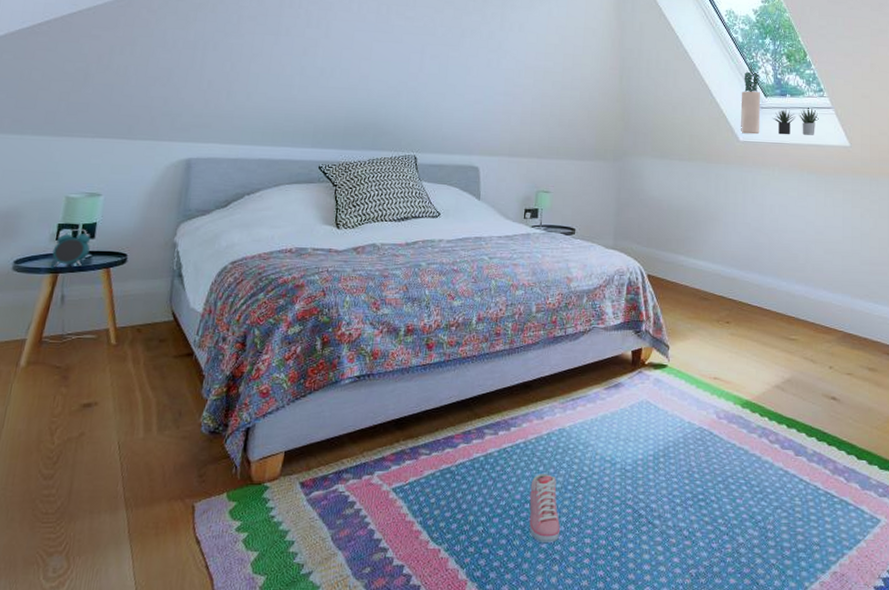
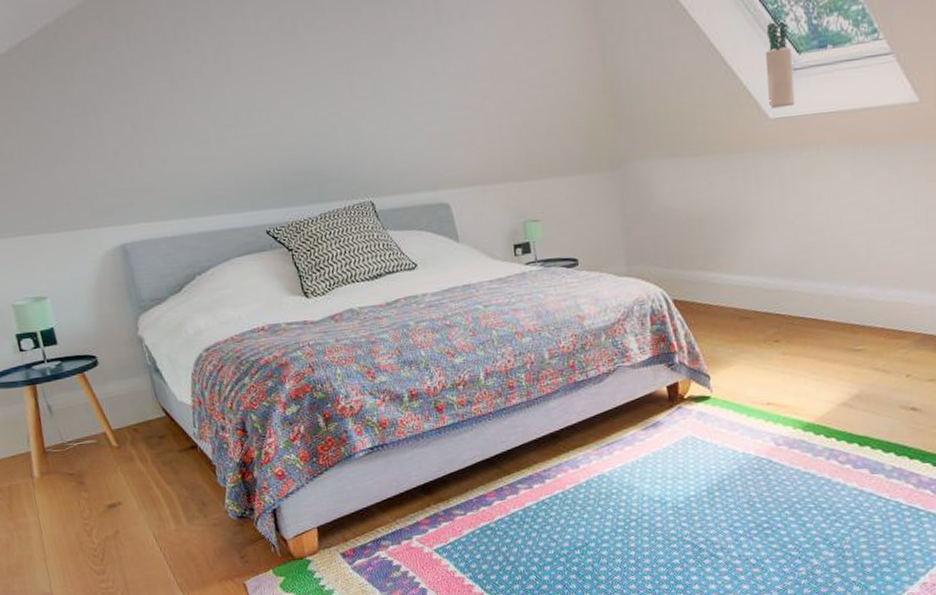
alarm clock: present [52,229,91,268] -> none [20,337,58,380]
sneaker: present [529,474,561,542] -> none [577,520,618,584]
succulent plant: present [773,108,819,135] -> none [811,58,874,102]

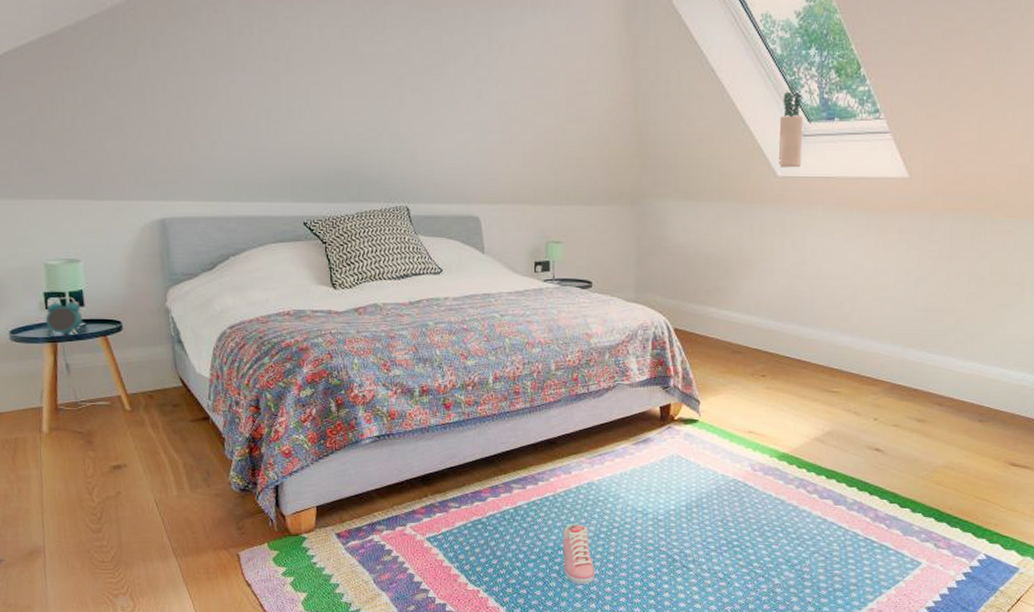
alarm clock: none [20,337,58,380] -> present [45,298,82,337]
sneaker: none [577,520,618,584] -> present [563,524,596,584]

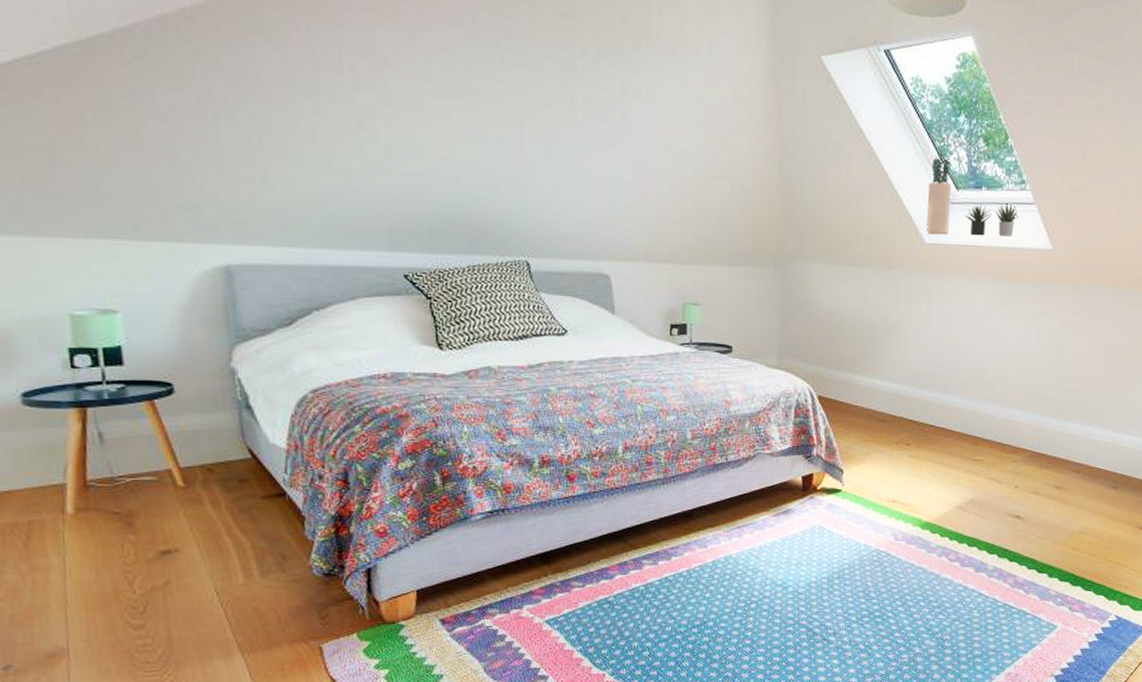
alarm clock: present [45,298,82,337] -> none [70,354,121,401]
sneaker: present [563,524,596,584] -> none [697,600,732,663]
succulent plant: none [817,133,873,167] -> present [965,203,1019,237]

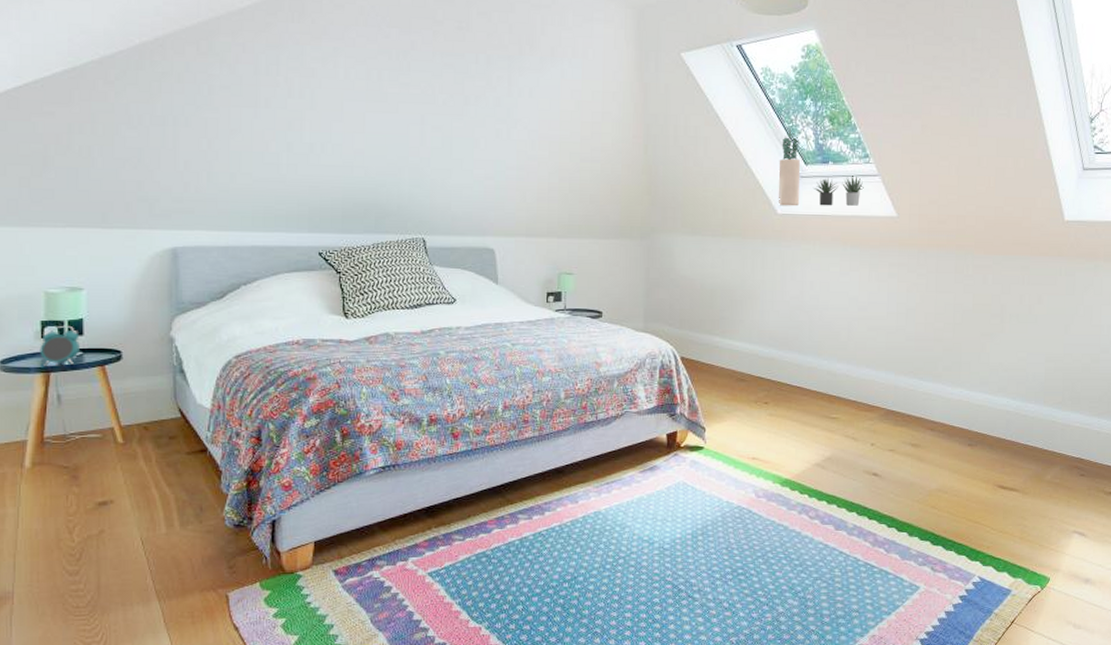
alarm clock: none [70,354,121,401] -> present [40,326,80,367]

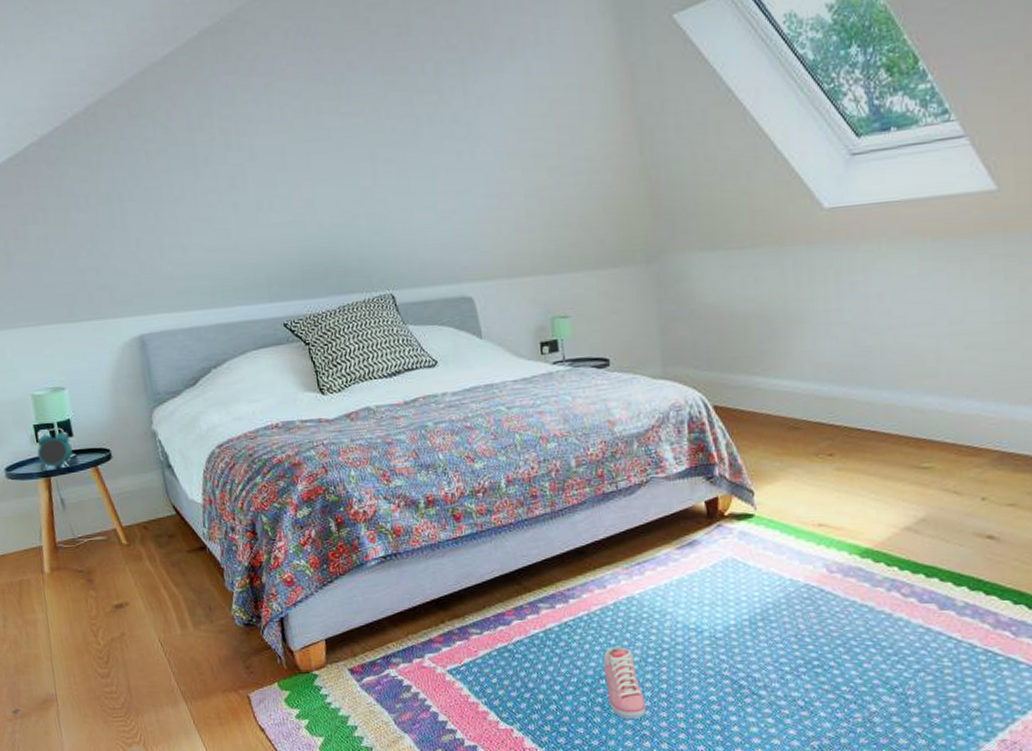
sneaker: none [568,555,601,618] -> present [603,647,647,719]
vase: present [778,129,801,207] -> none [819,92,854,198]
succulent plant: present [814,176,864,206] -> none [872,142,945,190]

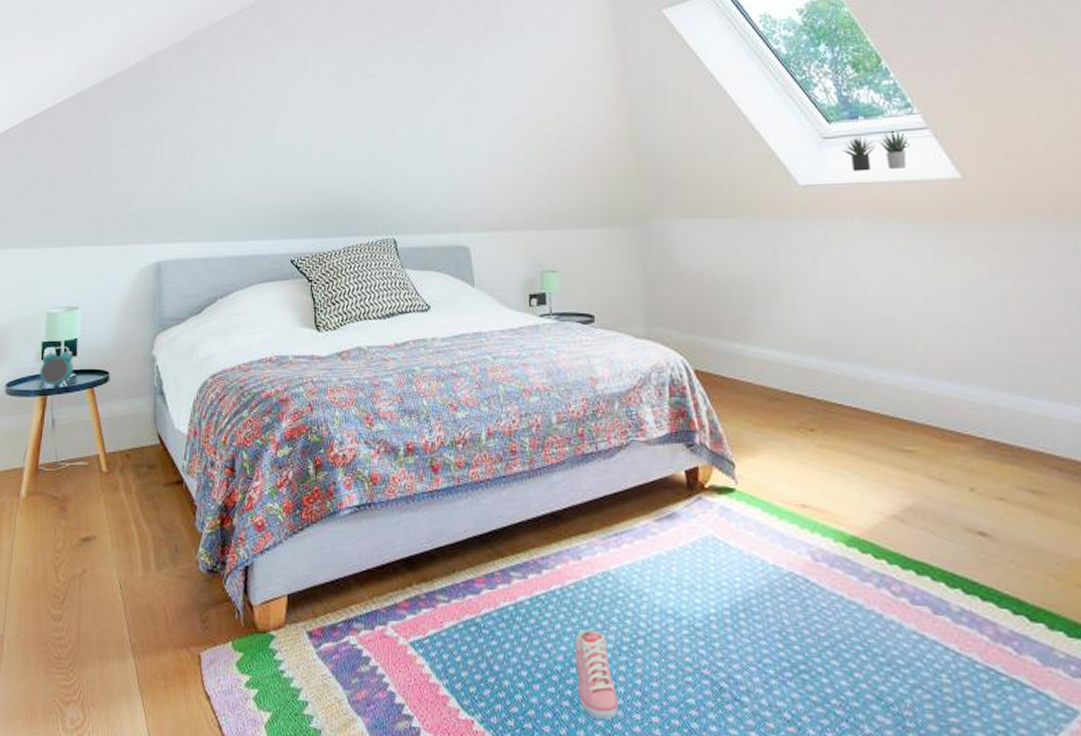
succulent plant: none [872,142,945,190] -> present [843,131,910,172]

